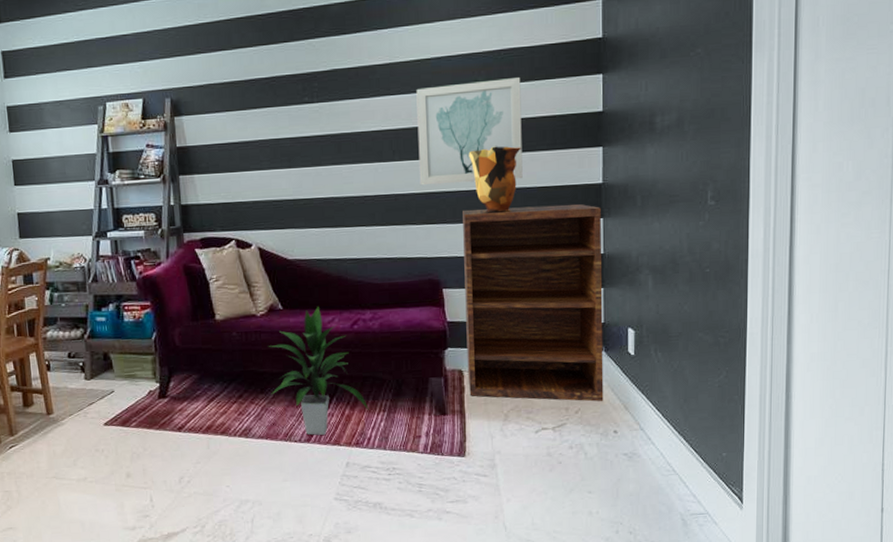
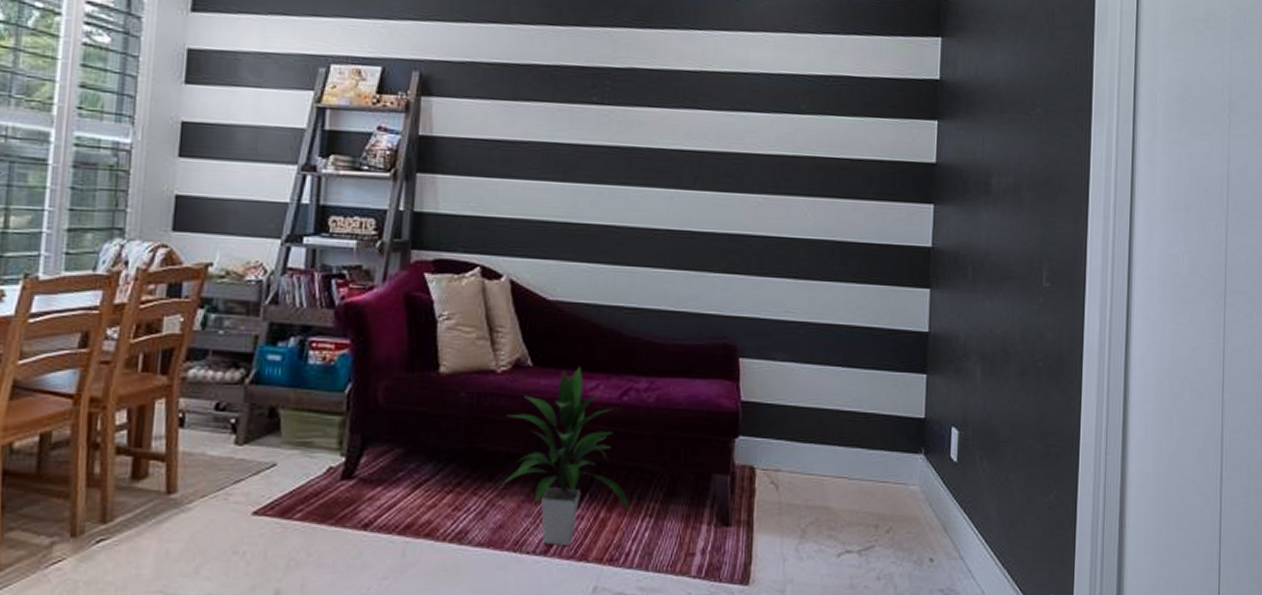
wall art: present [416,77,523,186] -> none [723,106,849,231]
shelving unit: present [463,204,604,402] -> none [760,260,928,520]
decorative vase: present [468,146,521,212] -> none [783,187,844,269]

